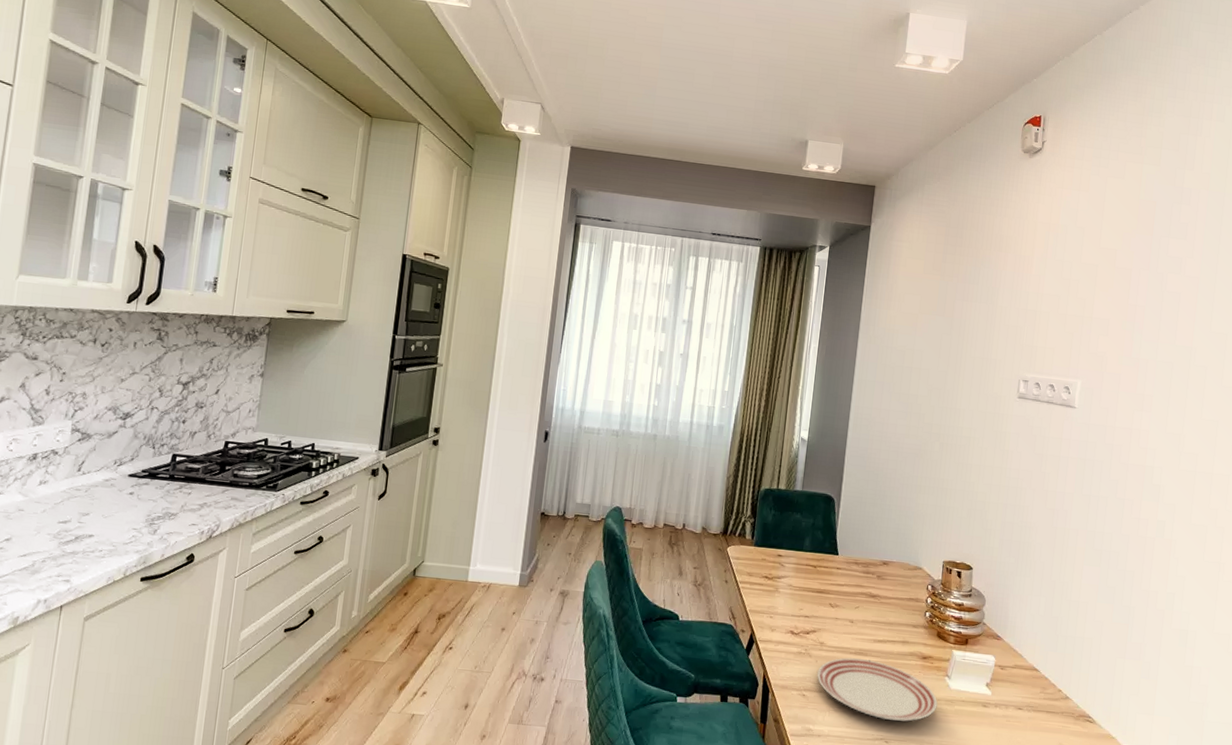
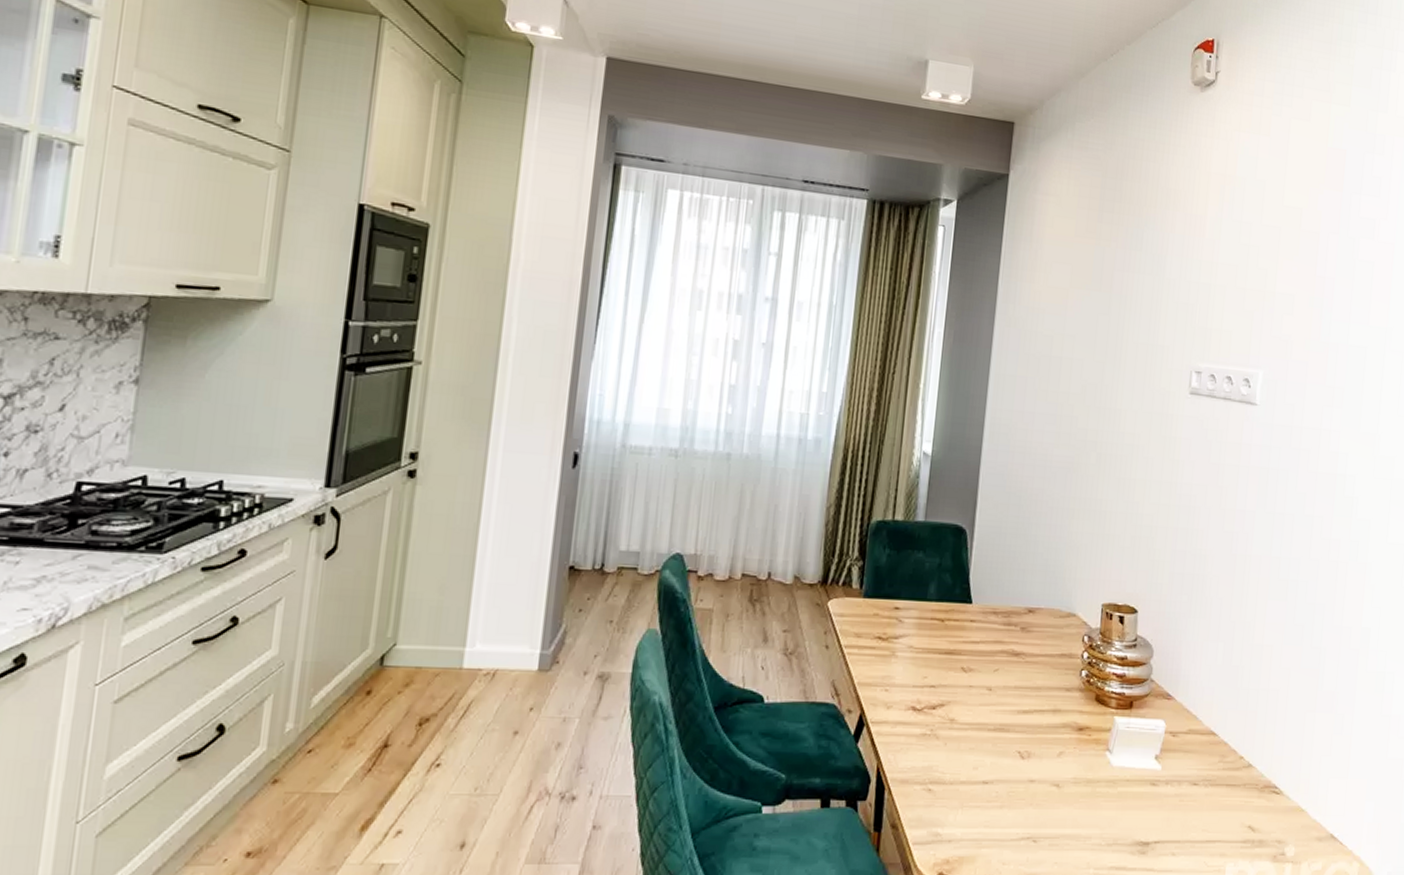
dinner plate: present [816,657,938,722] -> none [945,736,1097,813]

